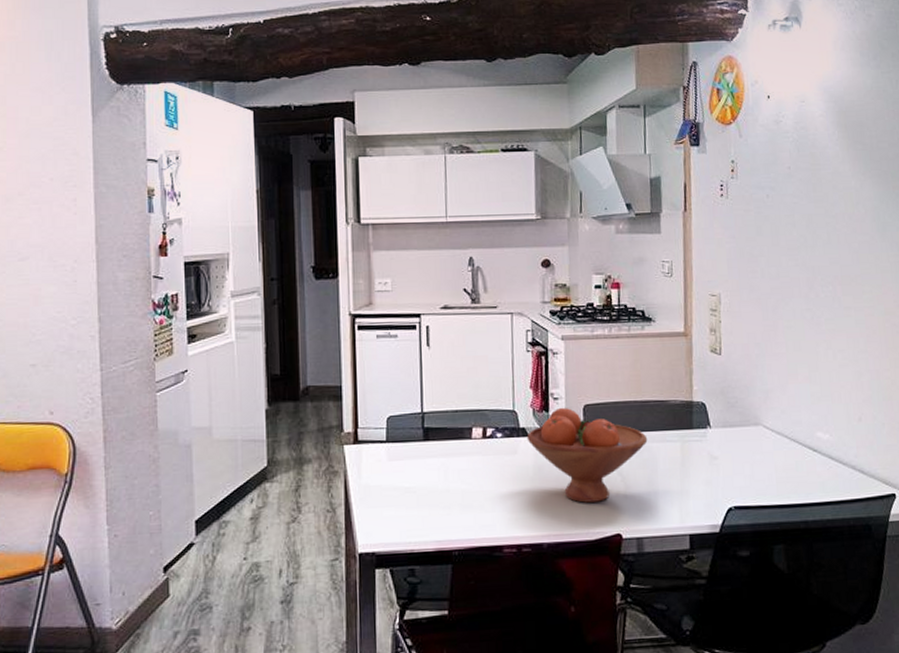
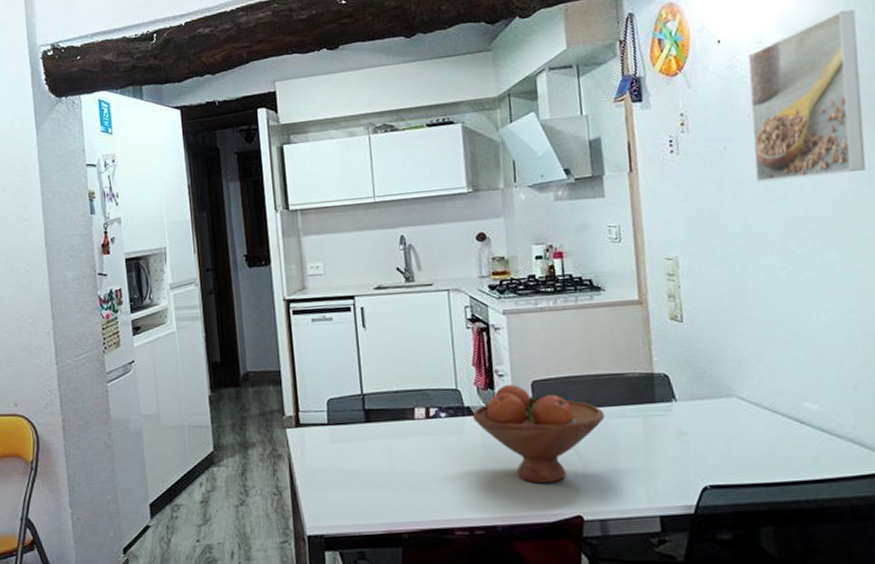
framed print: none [791,80,882,230] -> present [747,9,866,183]

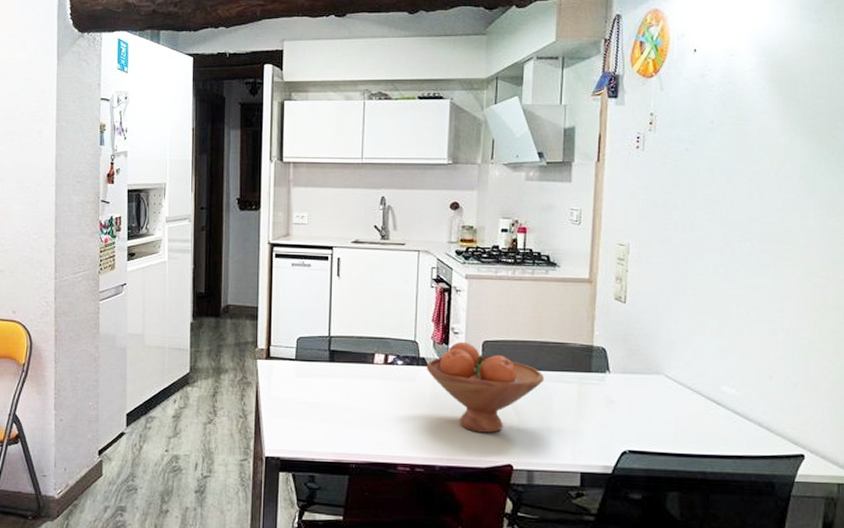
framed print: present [747,9,866,183] -> none [710,34,823,185]

